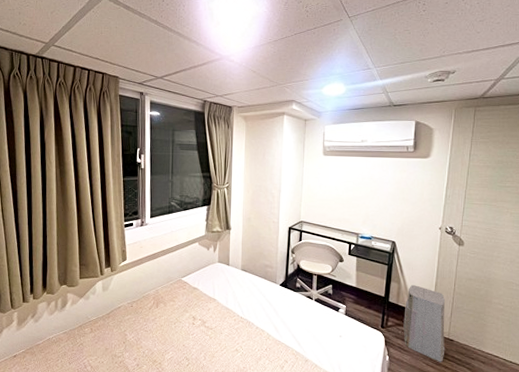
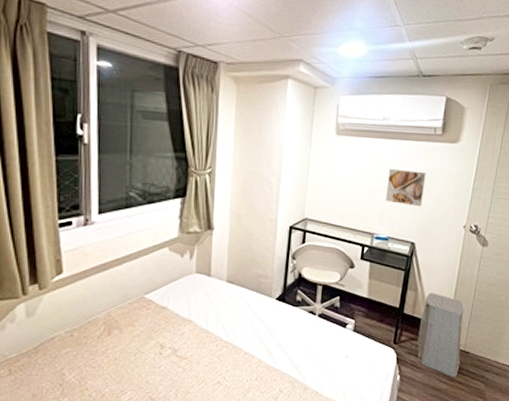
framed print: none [368,180,402,212] -> present [386,168,426,207]

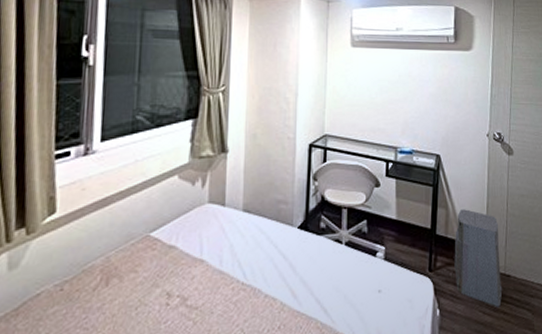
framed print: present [386,168,426,207] -> none [406,78,444,117]

